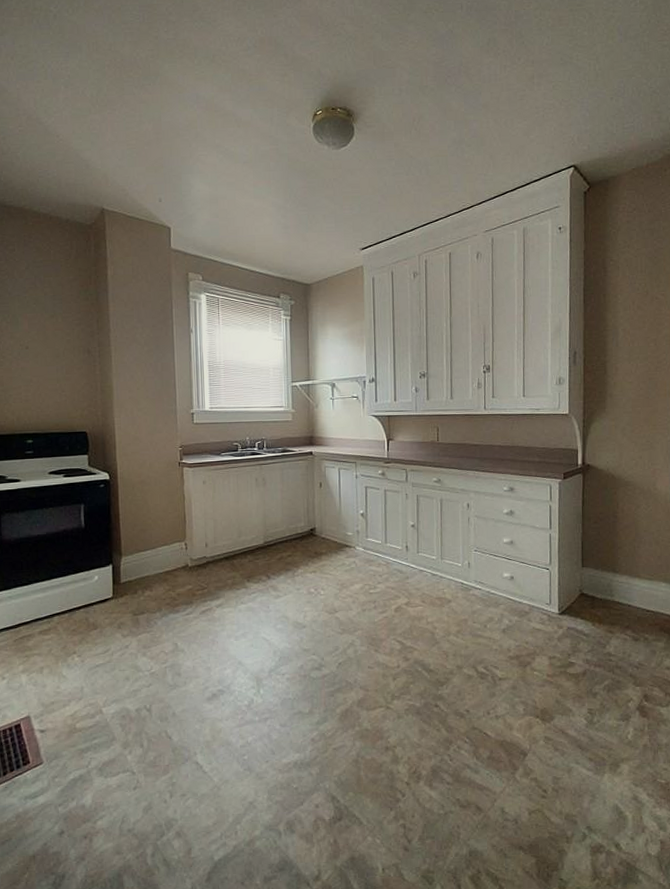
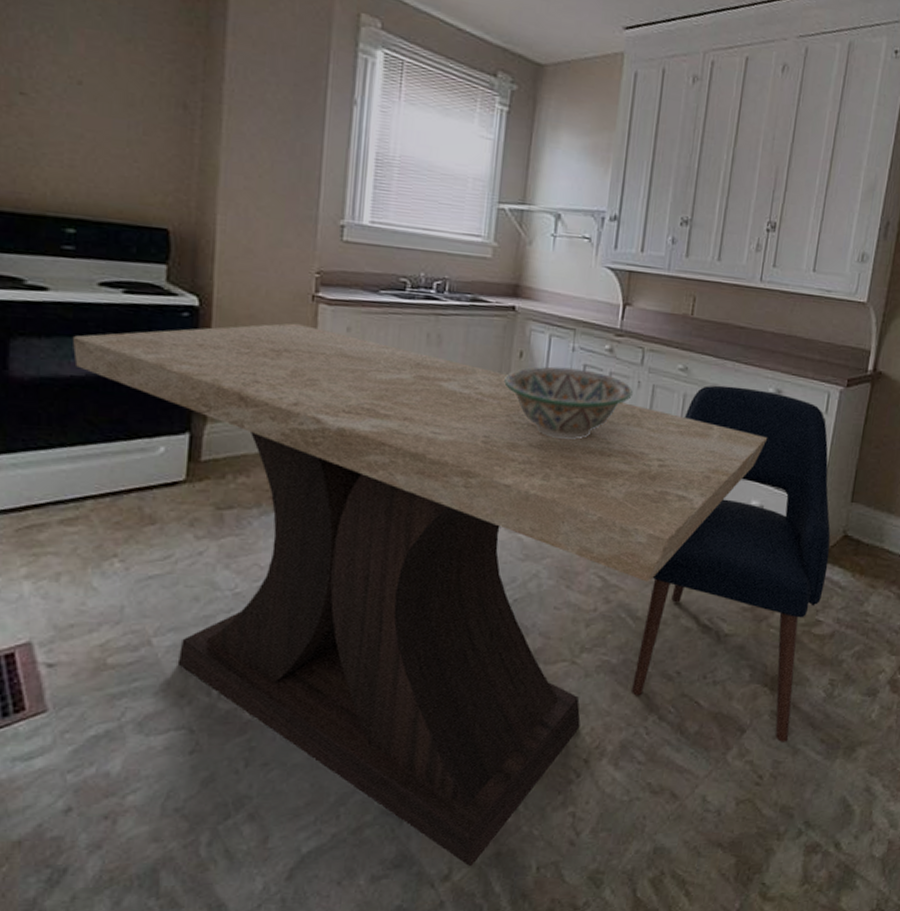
table: none [37,482,509,869] -> present [73,322,768,867]
decorative bowl: none [312,490,403,543] -> present [504,366,633,440]
chair: none [434,489,572,762] -> present [632,385,831,742]

